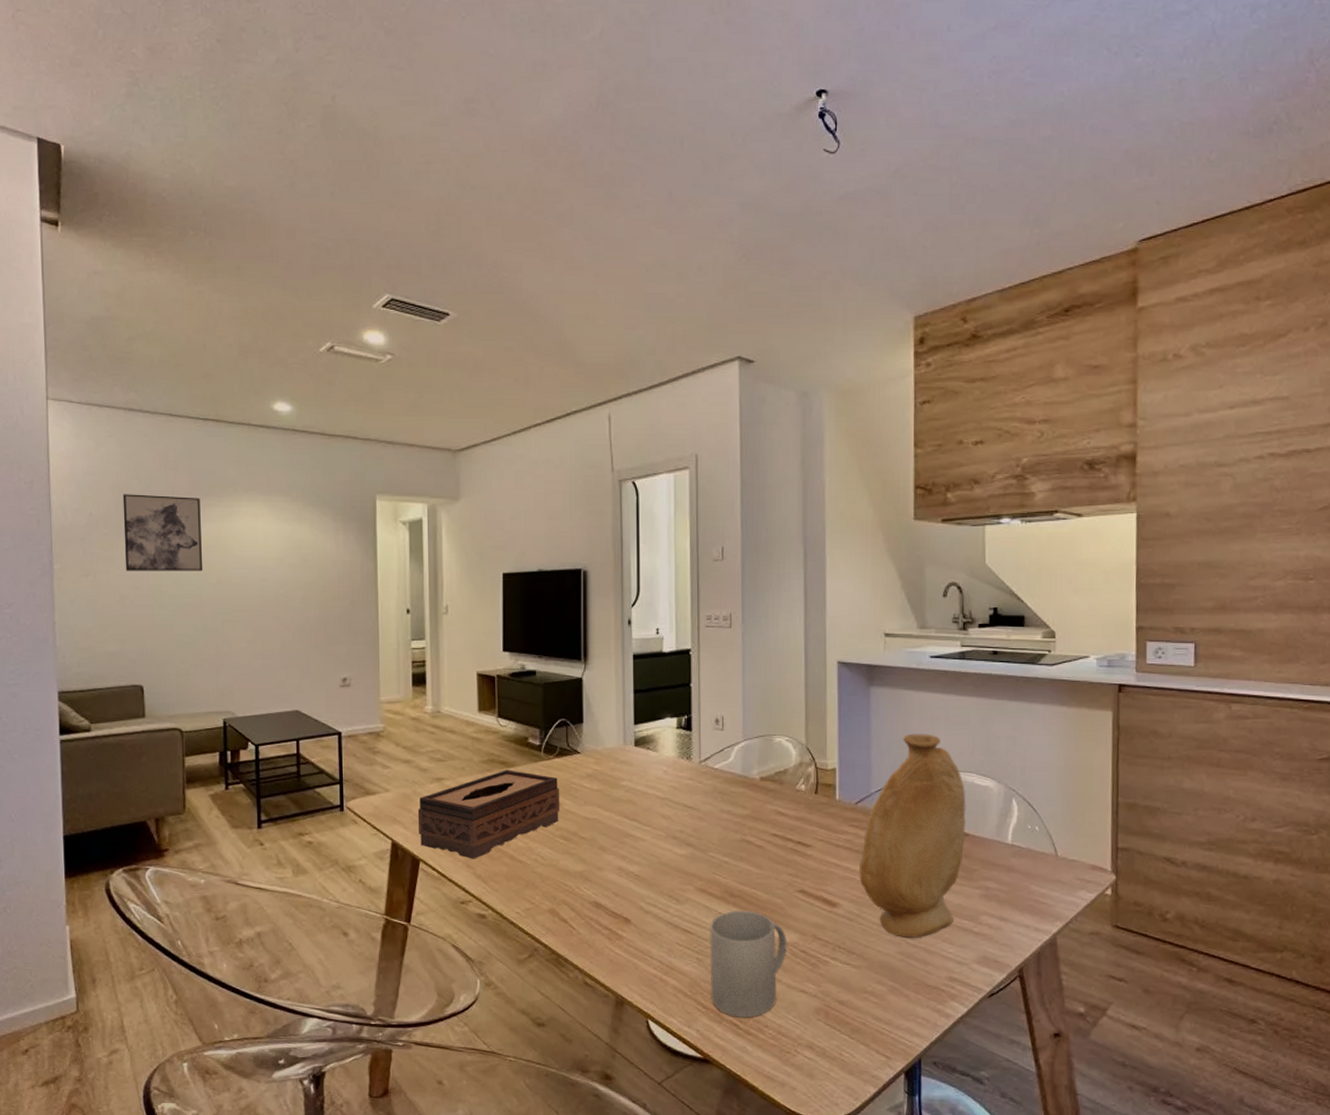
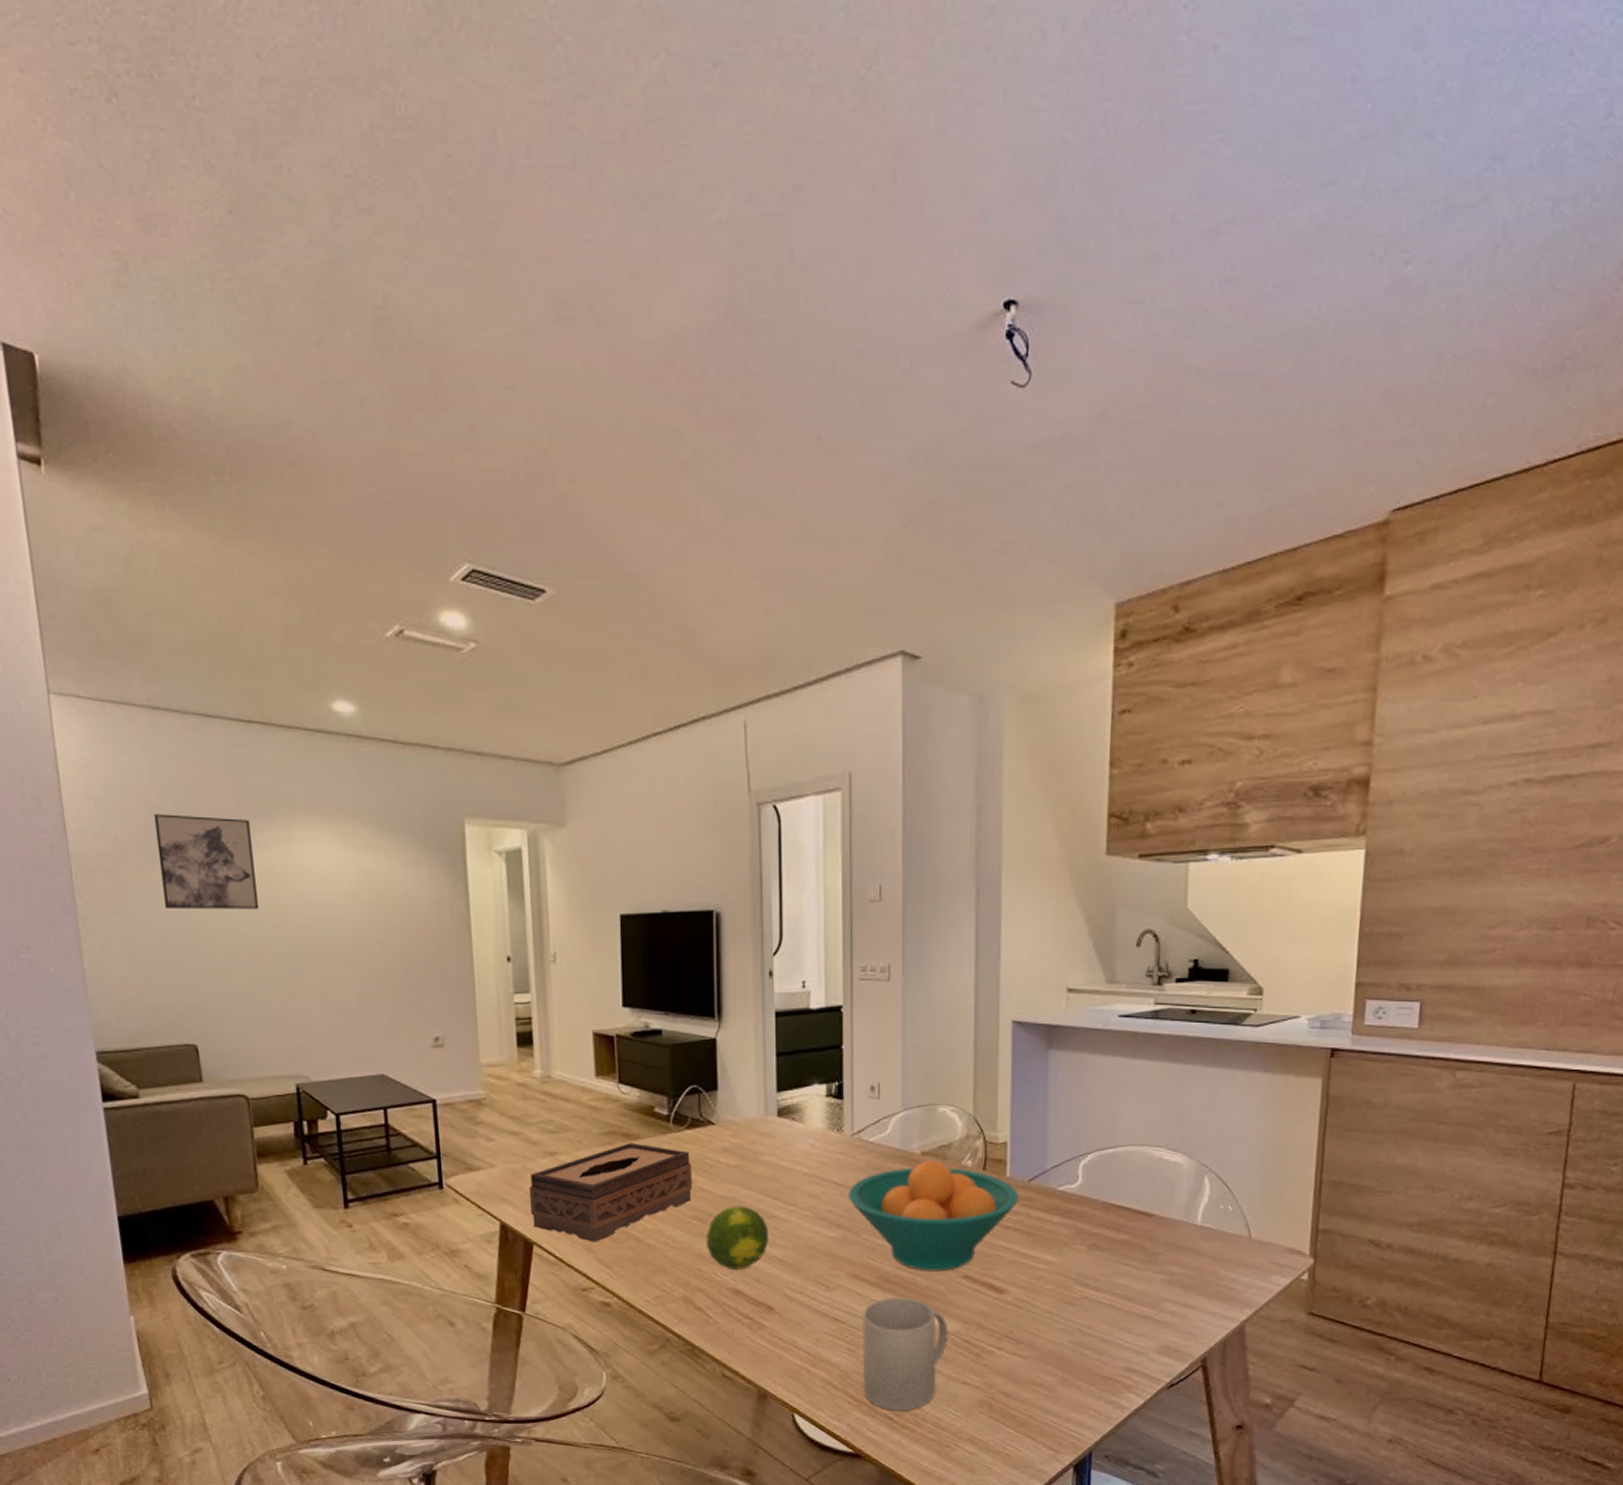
fruit: none [570,826,626,884] -> present [705,1206,768,1270]
fruit bowl: none [697,785,847,886] -> present [848,1161,1019,1272]
vase: present [859,733,966,938] -> none [1030,1103,1153,1326]

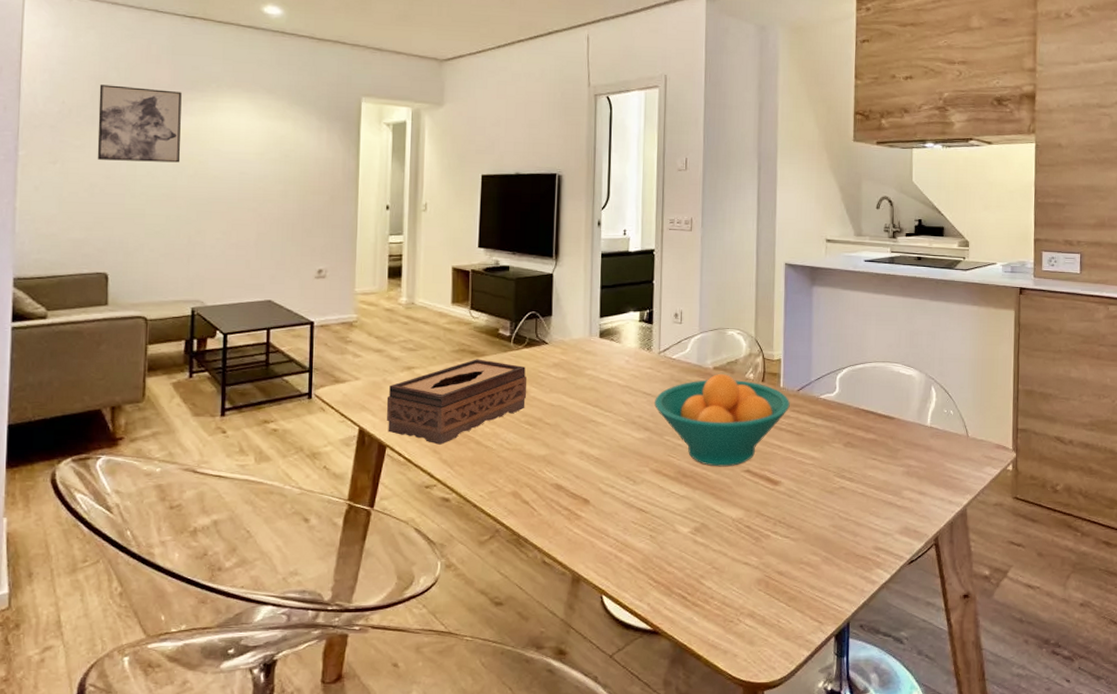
fruit: present [705,1206,768,1270] -> none [535,412,588,467]
mug: present [862,1297,948,1411] -> none [661,489,733,590]

